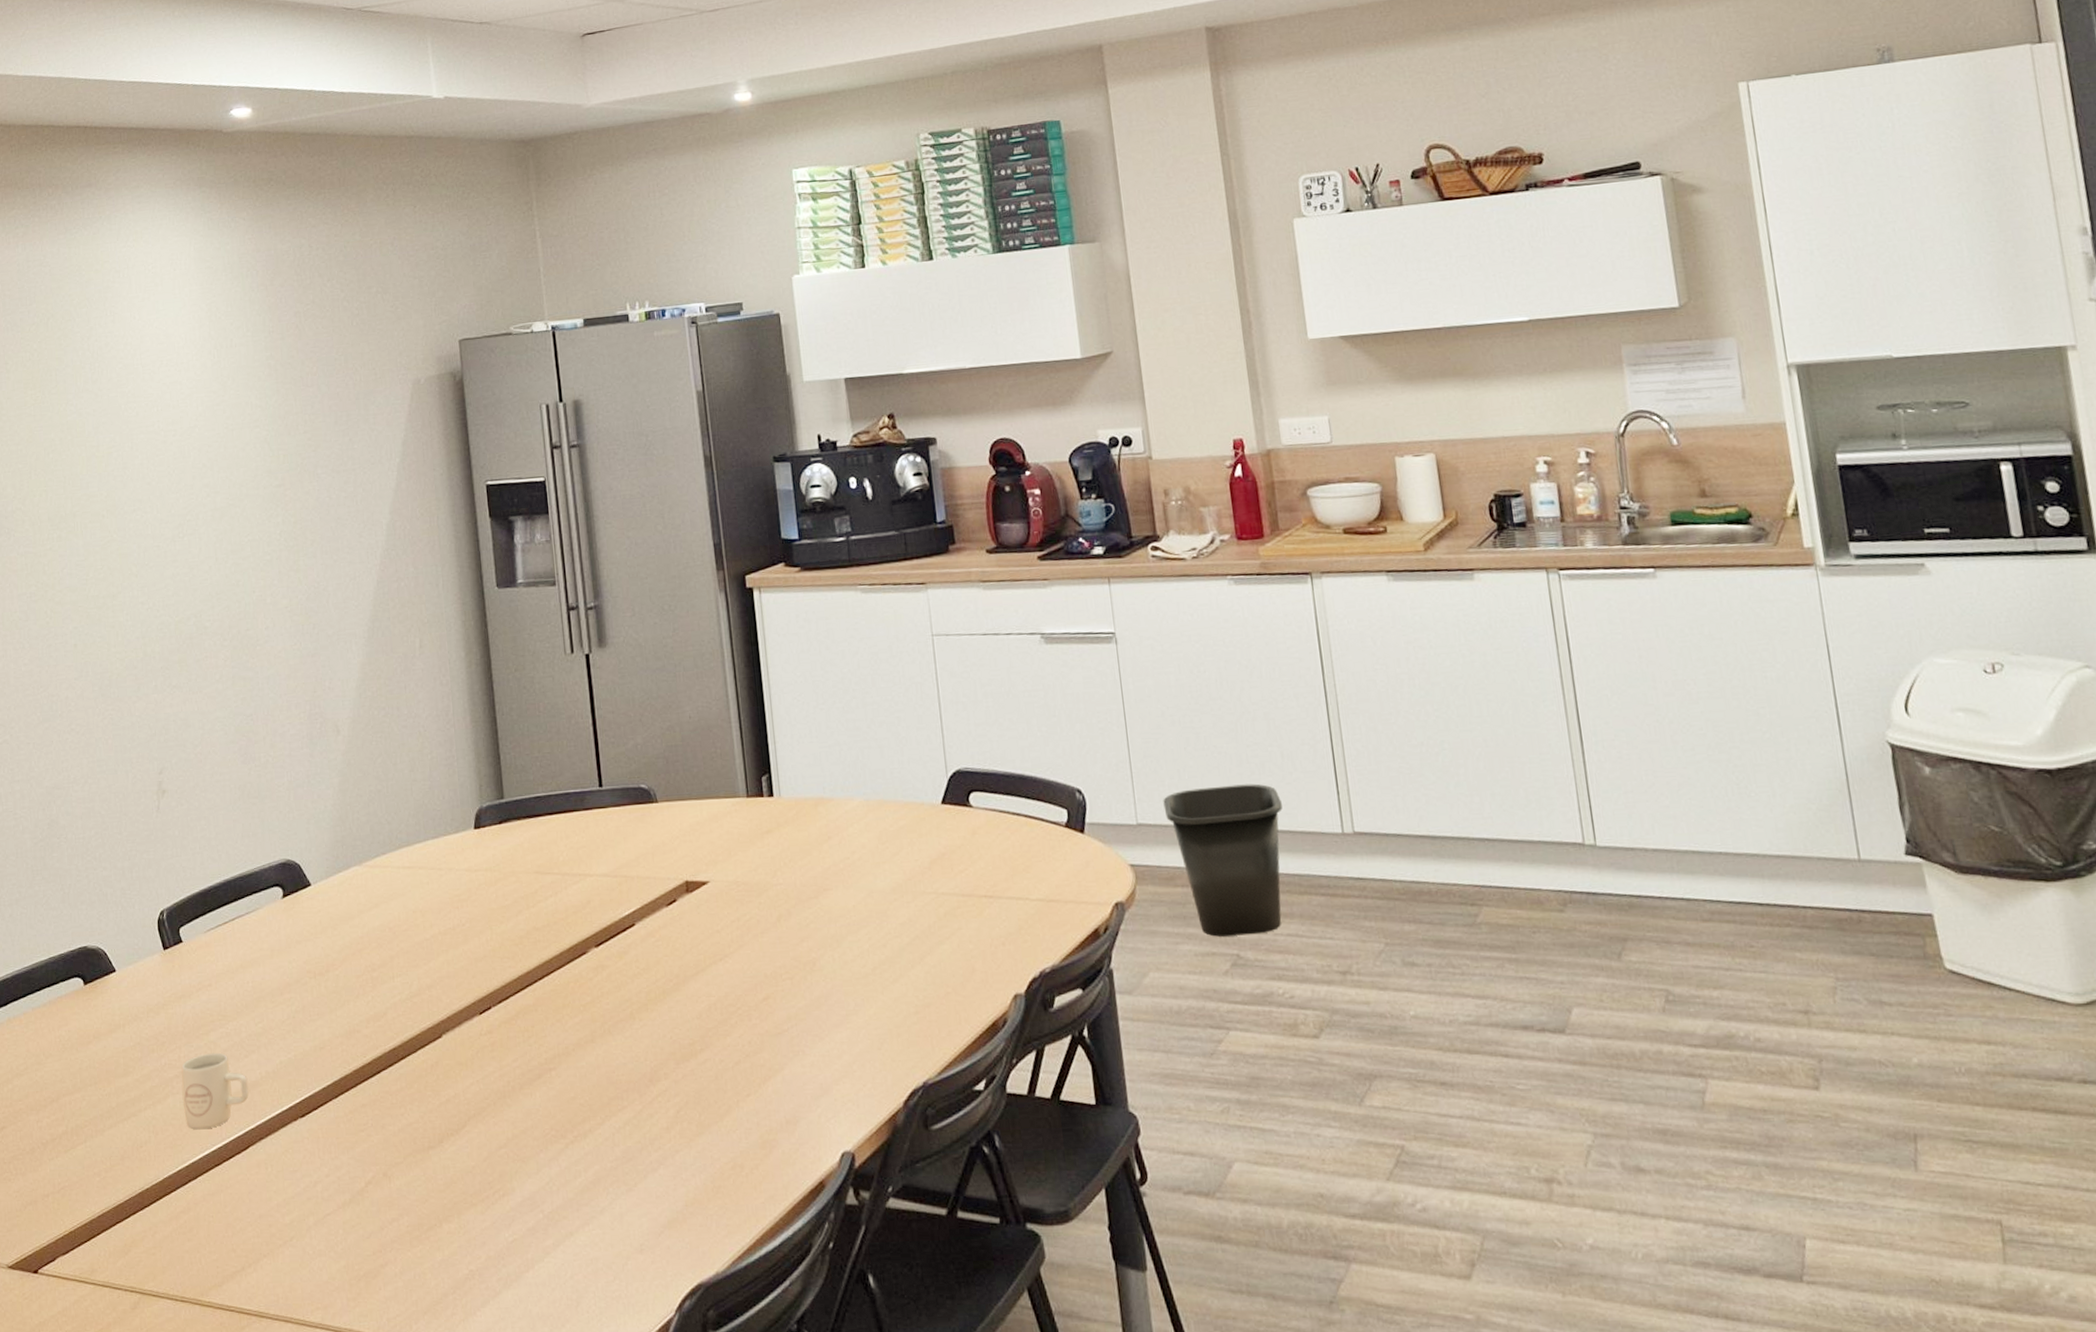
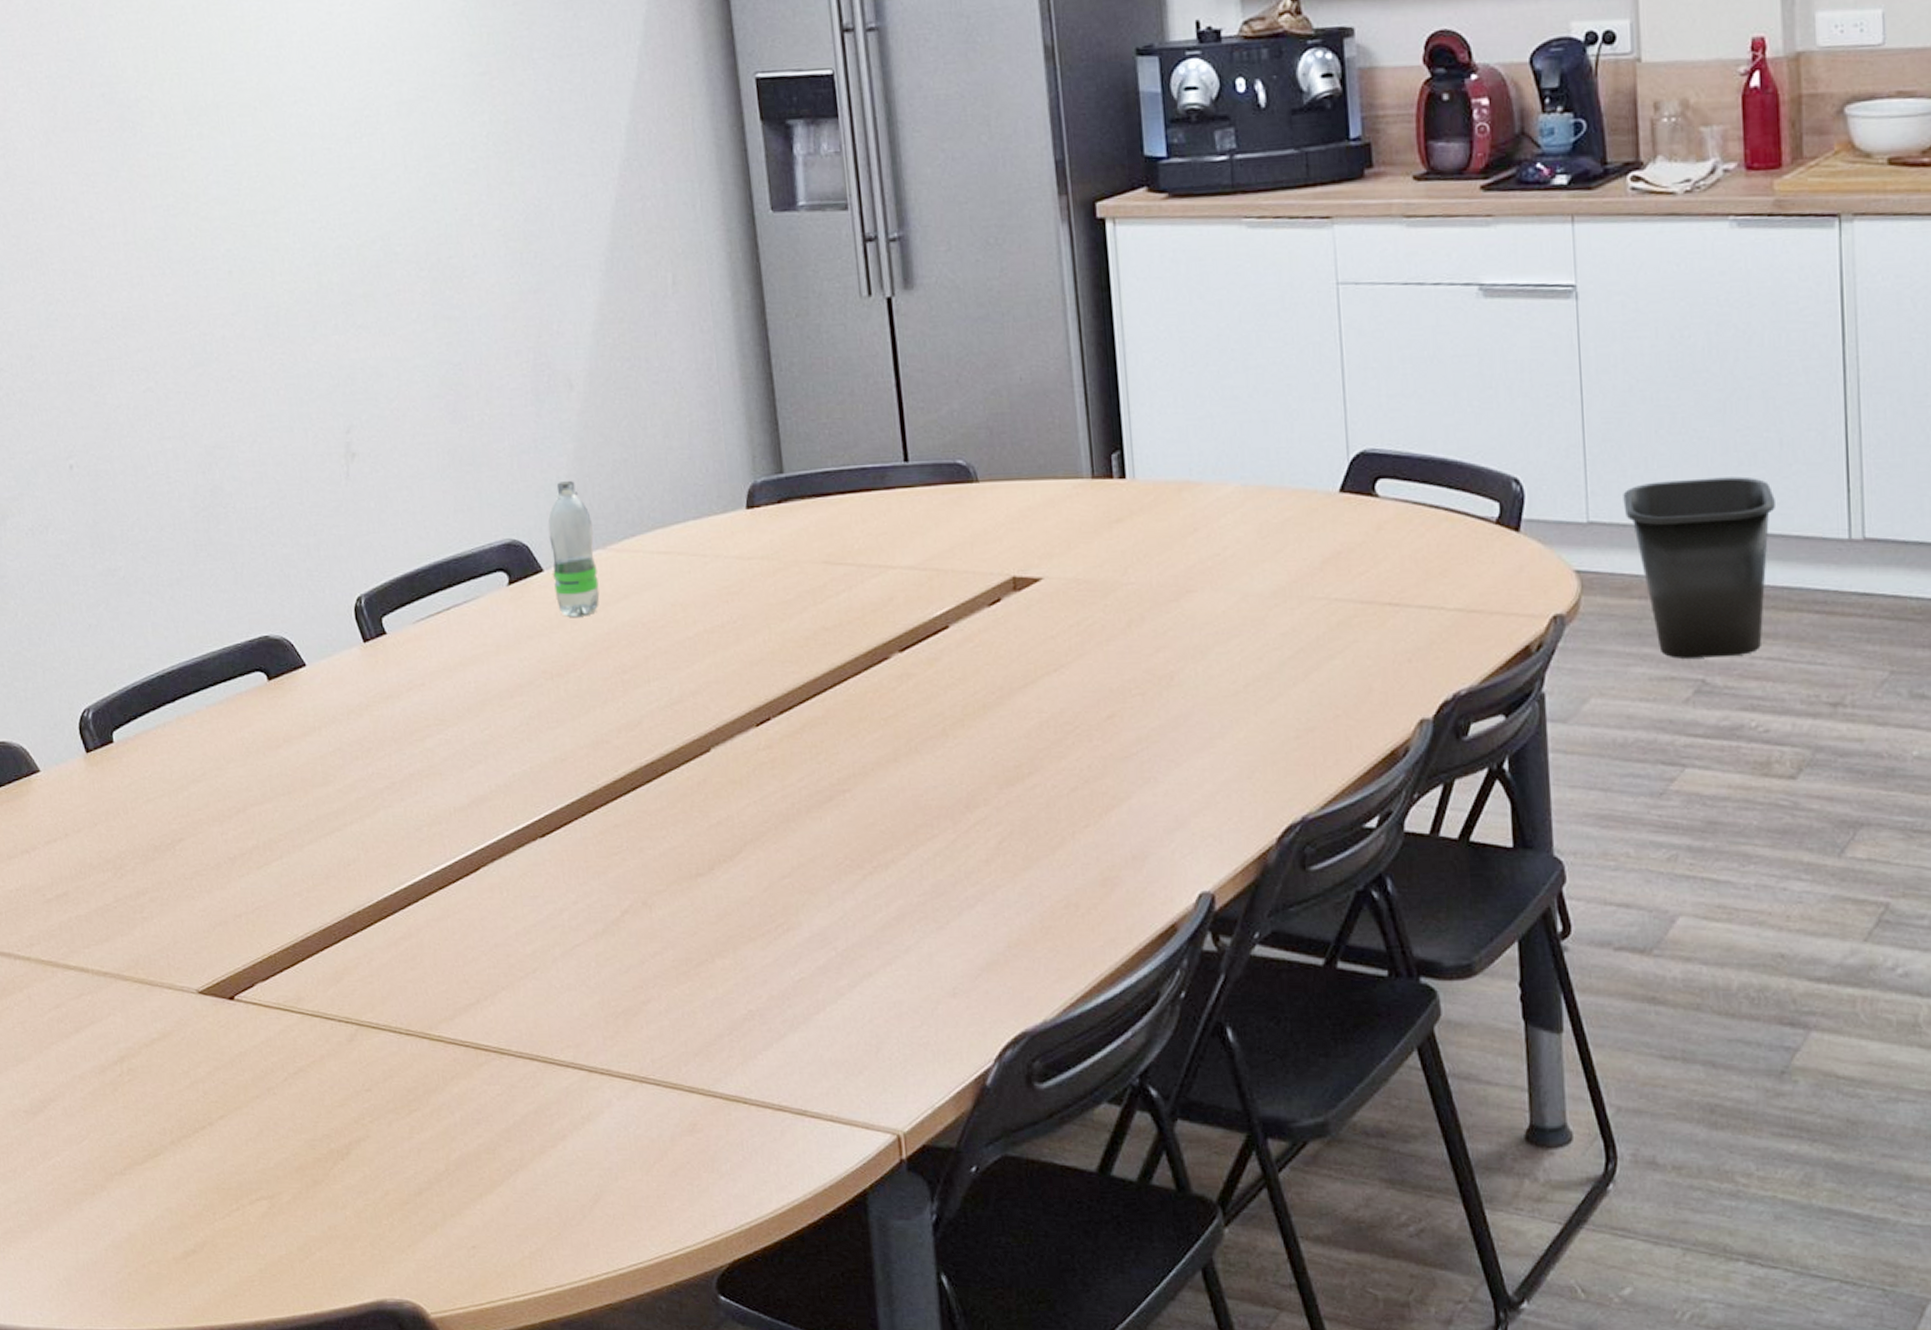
mug: present [181,1052,249,1130] -> none [393,762,477,848]
bottle: none [316,809,356,924] -> present [548,481,600,617]

